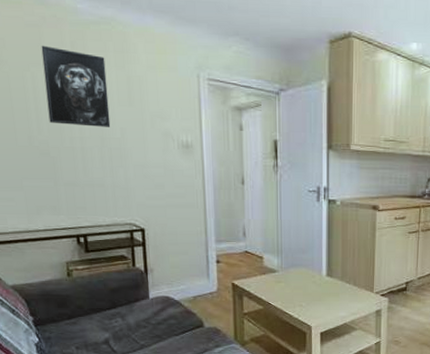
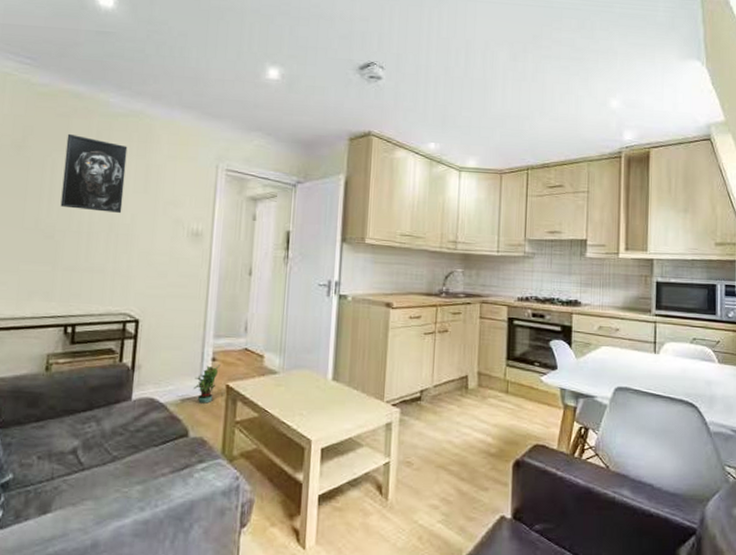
potted plant: none [203,266,225,299] -> present [194,364,221,404]

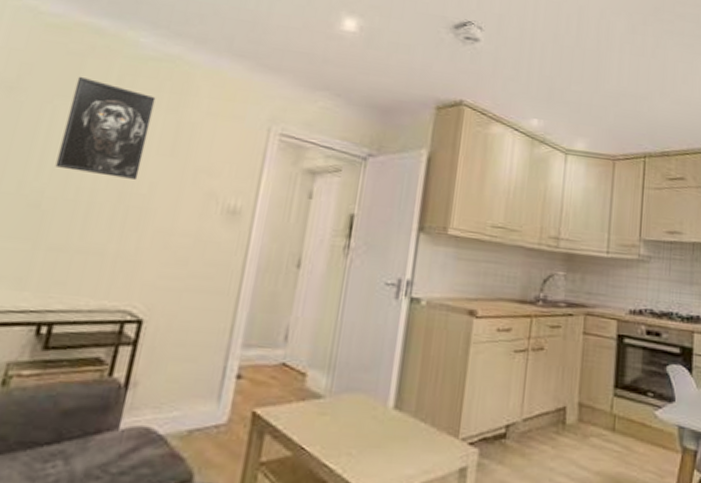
potted plant: present [194,364,221,404] -> none [207,384,248,437]

